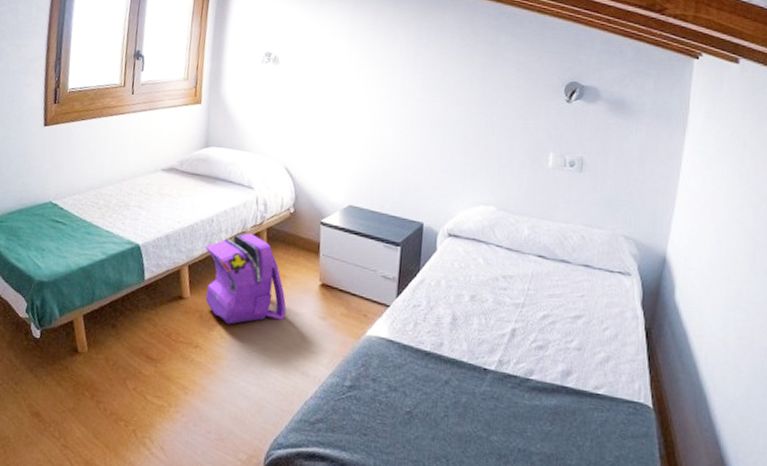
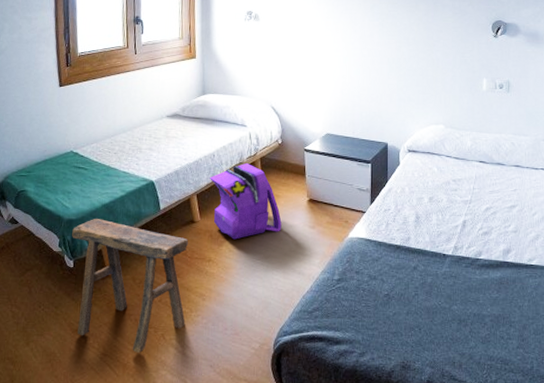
stool: none [37,283,173,449] -> present [72,219,188,353]

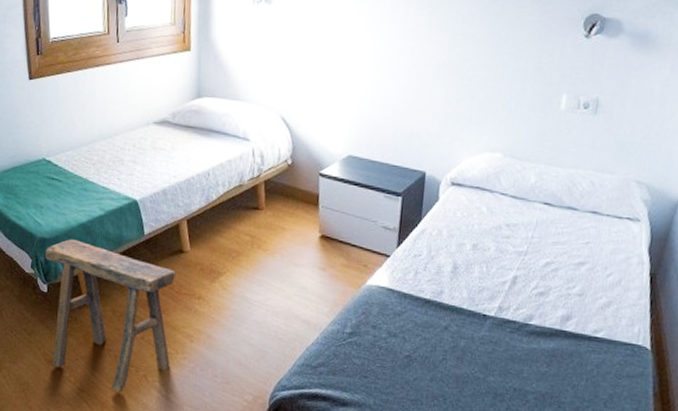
backpack: present [209,163,282,240] -> none [202,186,287,277]

